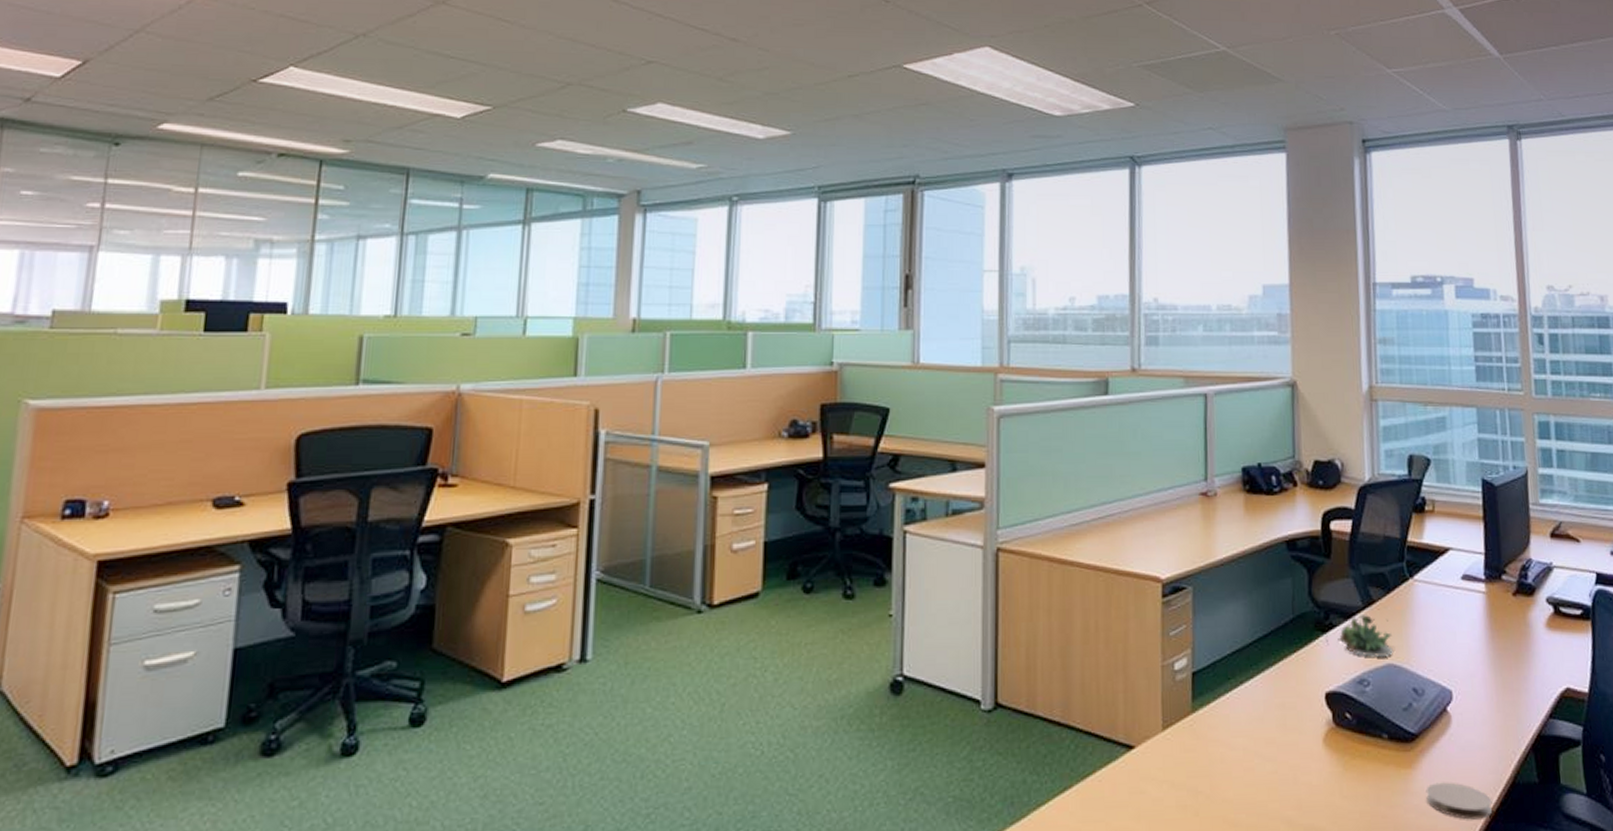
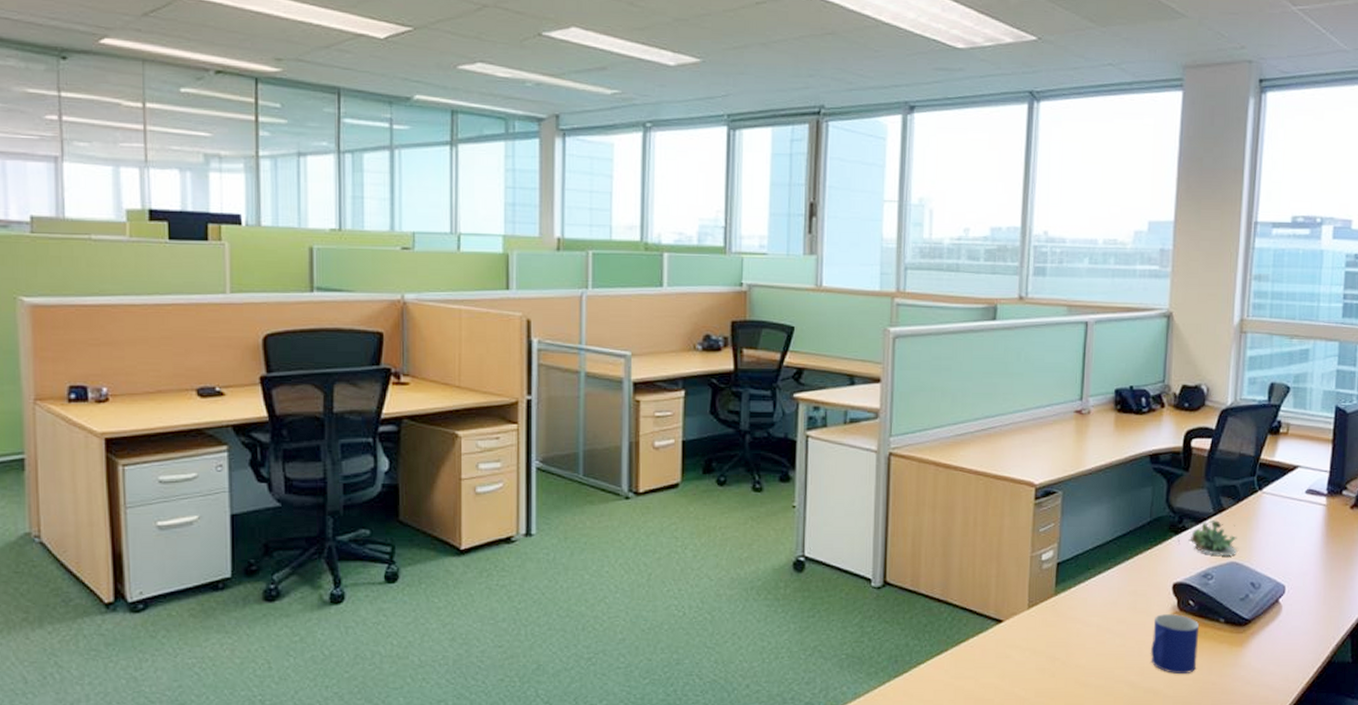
mug: none [1306,730,1362,807] -> present [1150,614,1200,675]
coaster: present [1426,782,1493,820] -> none [1252,659,1309,689]

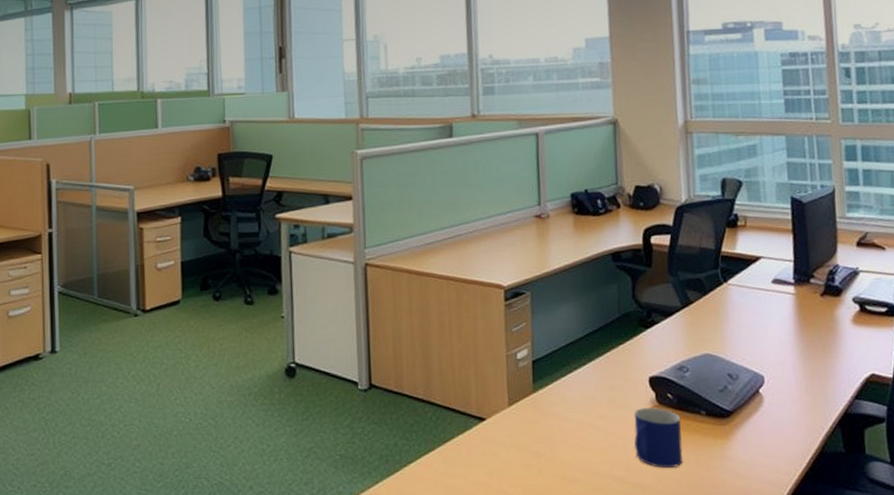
succulent plant: present [1177,520,1237,555] -> none [648,314,709,348]

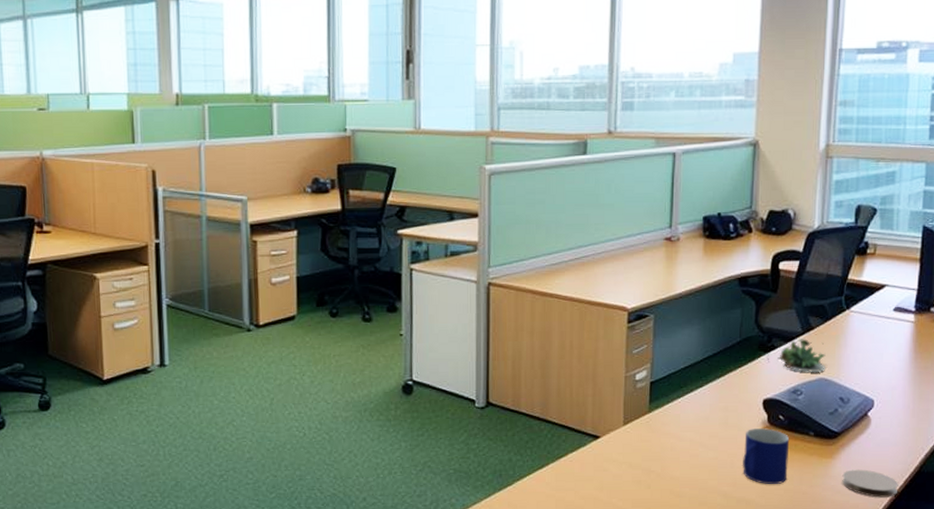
succulent plant: none [648,314,709,348] -> present [767,339,826,372]
coaster: none [740,450,802,481] -> present [842,469,899,498]

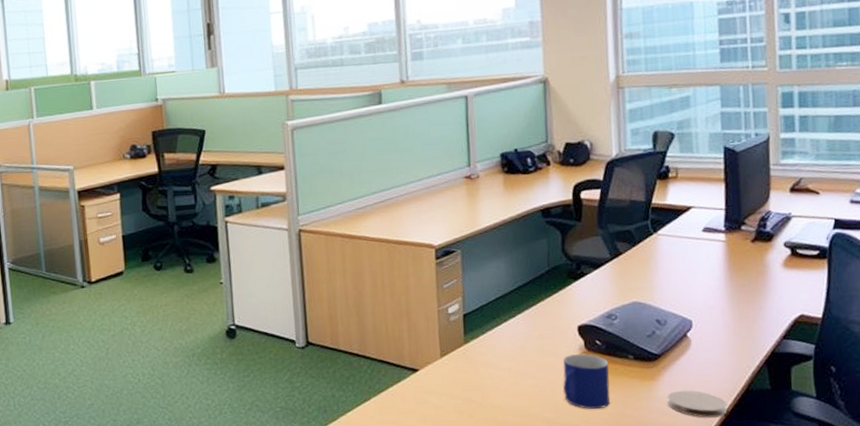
succulent plant: present [767,339,826,372] -> none [577,264,638,297]

